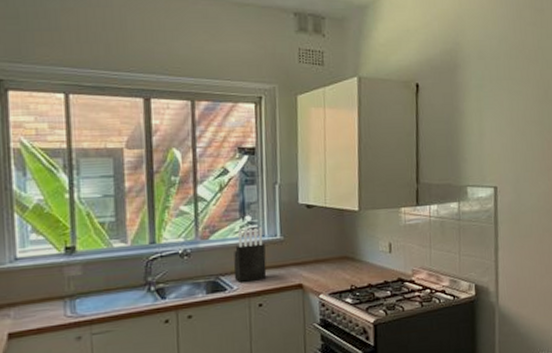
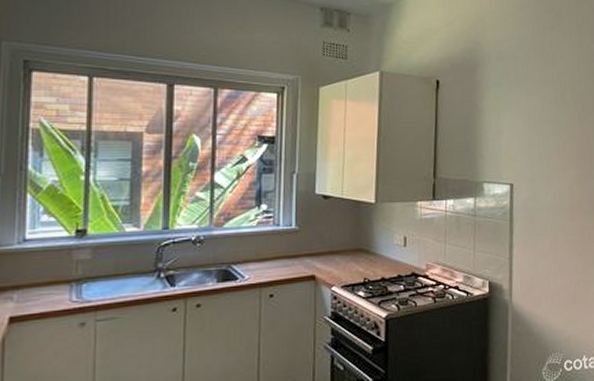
knife block: present [233,227,267,282] -> none [246,216,280,272]

